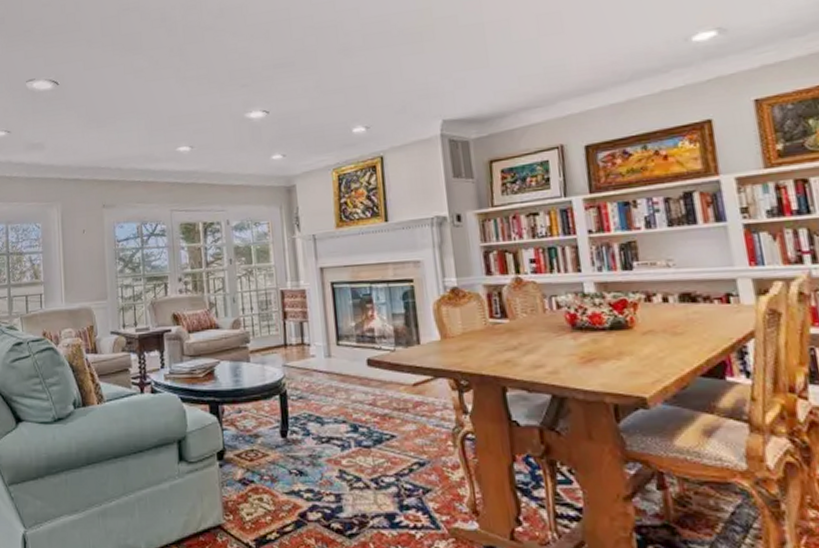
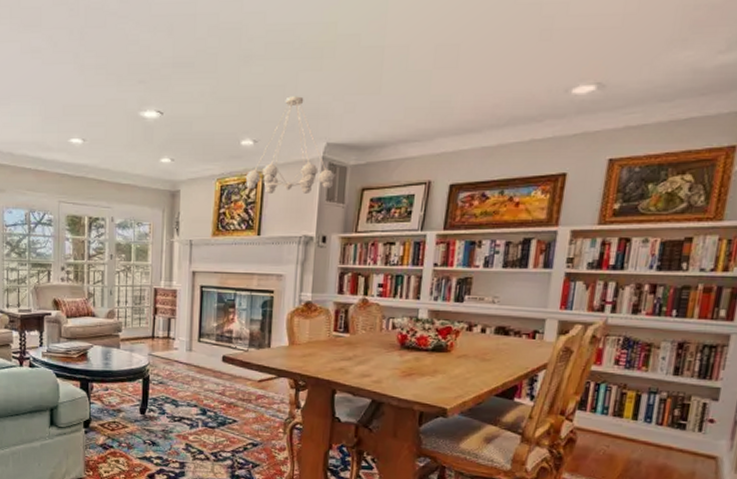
chandelier: none [362,79,459,178] -> present [245,96,336,195]

